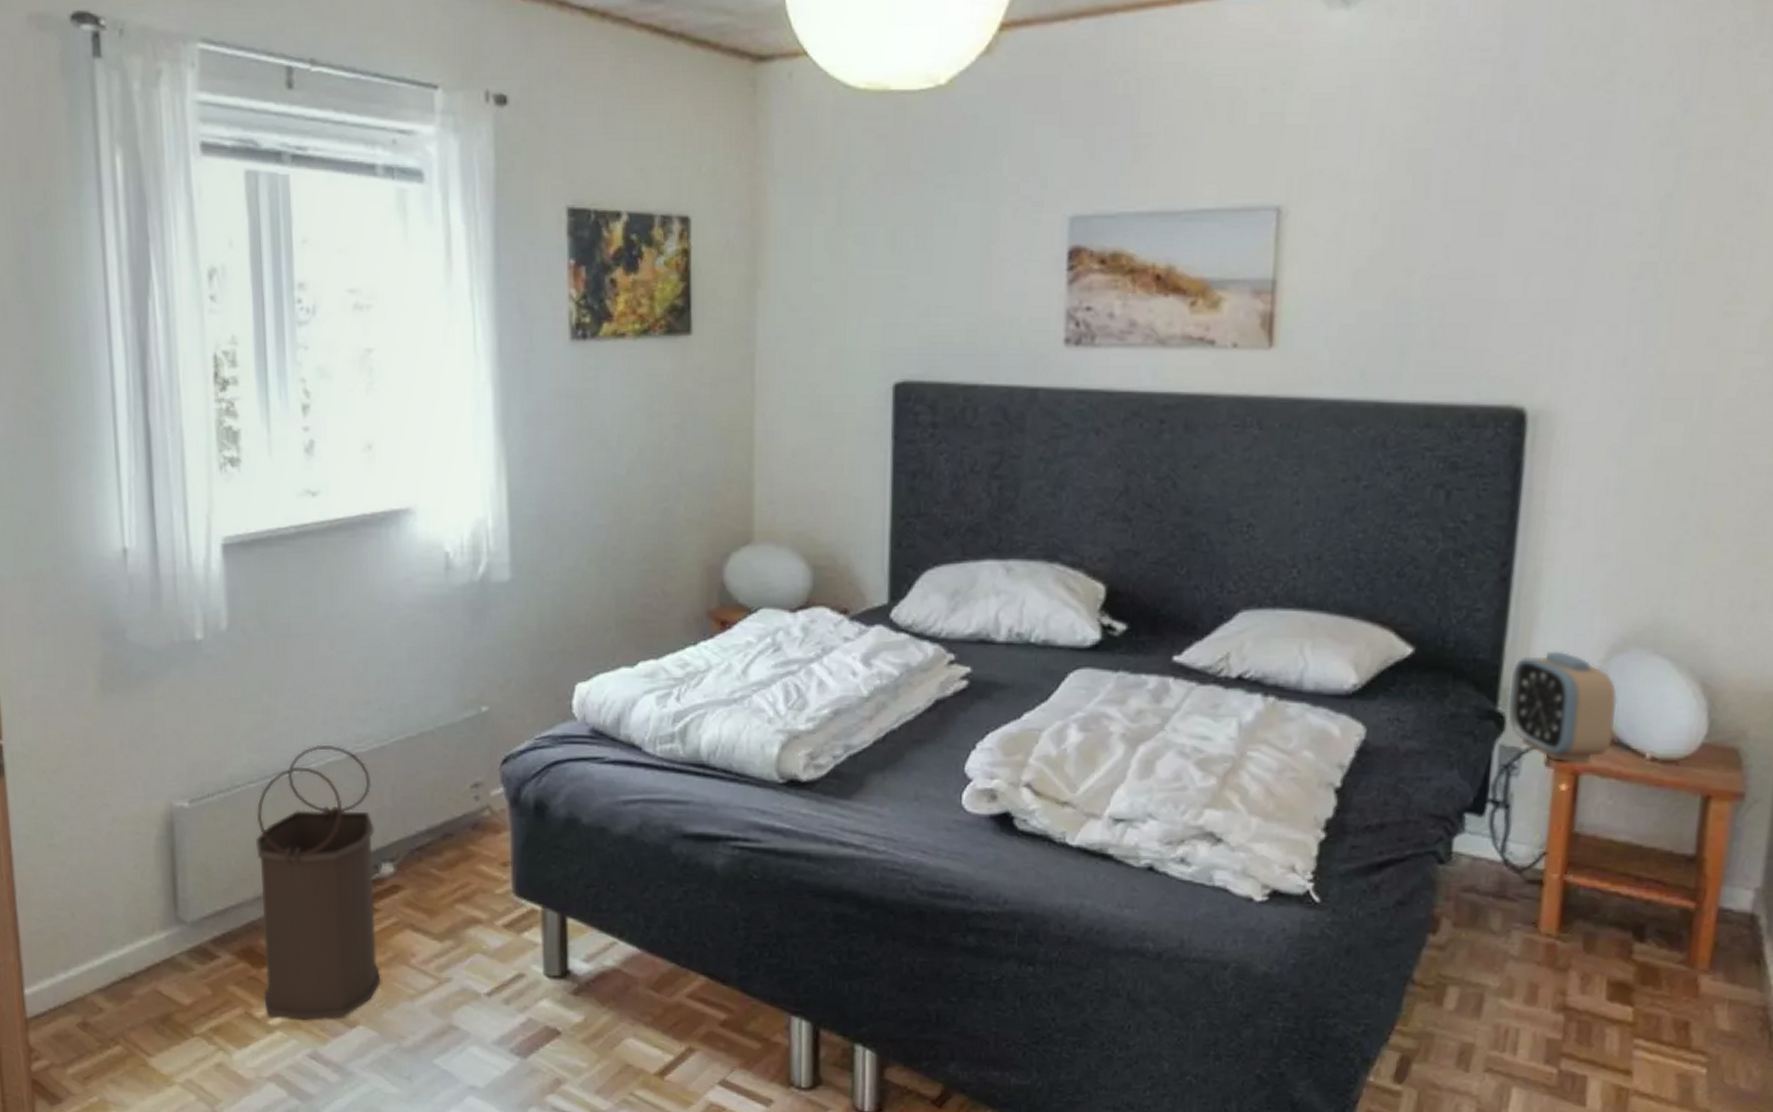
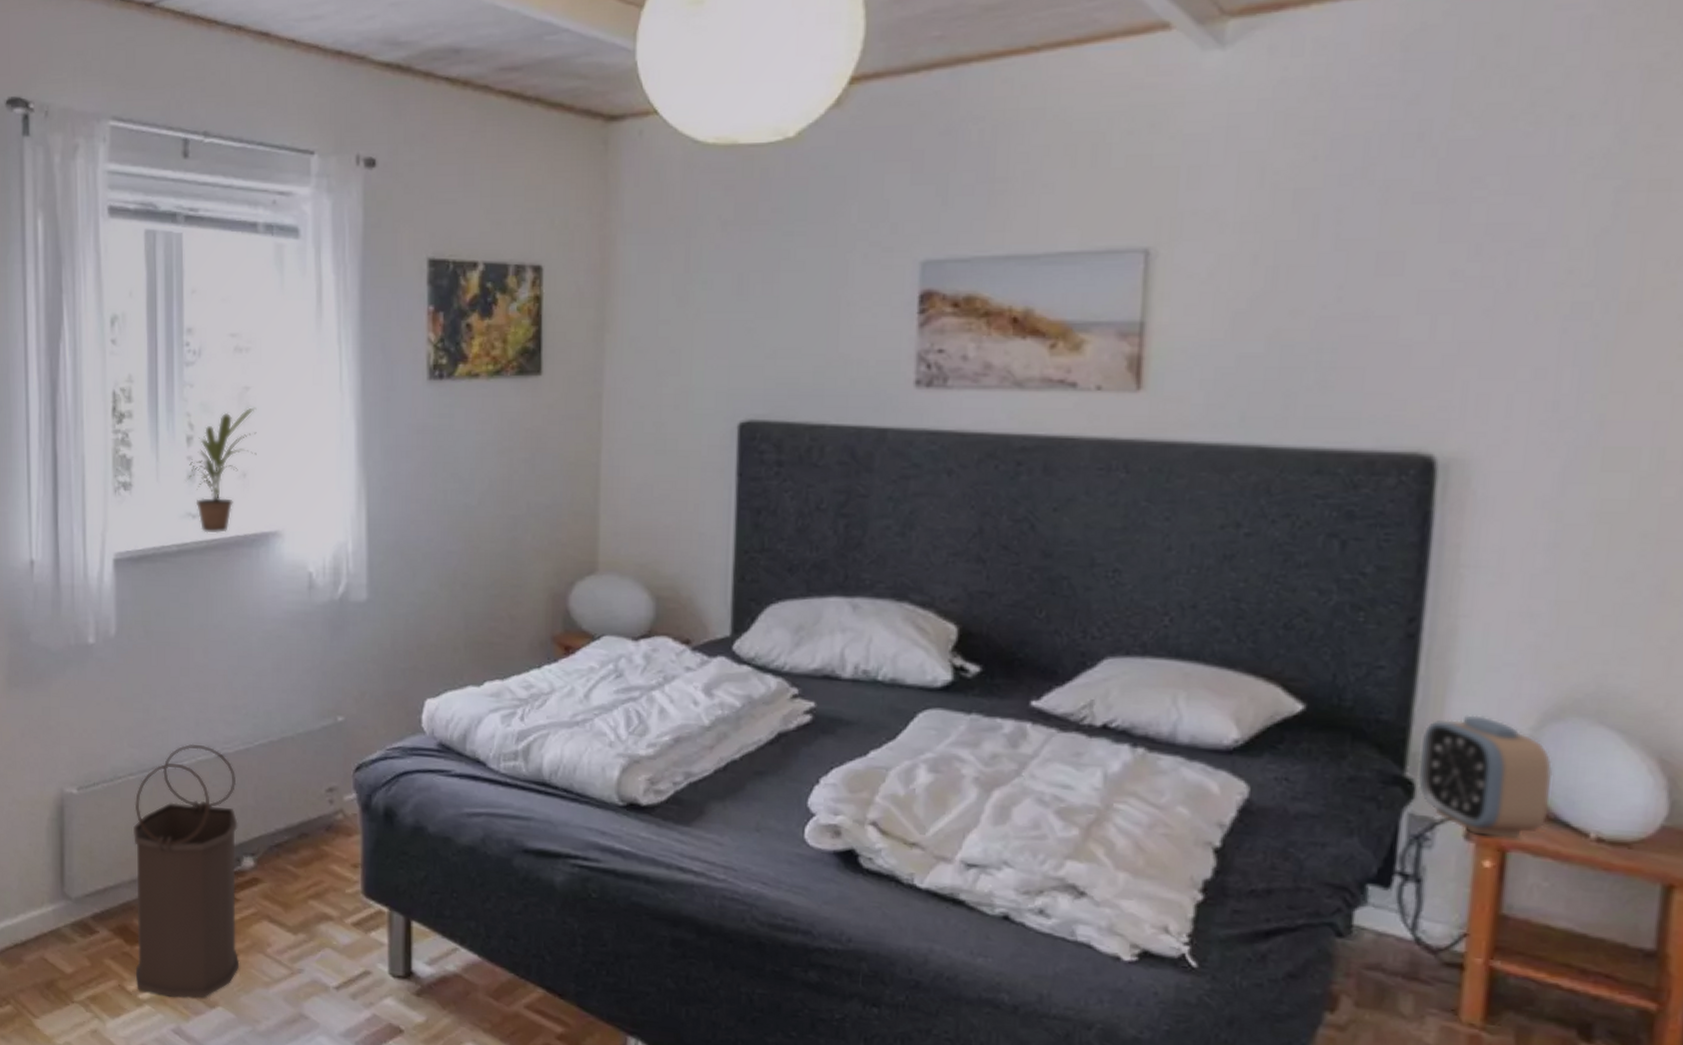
potted plant: none [301,371,383,513] -> present [184,407,257,534]

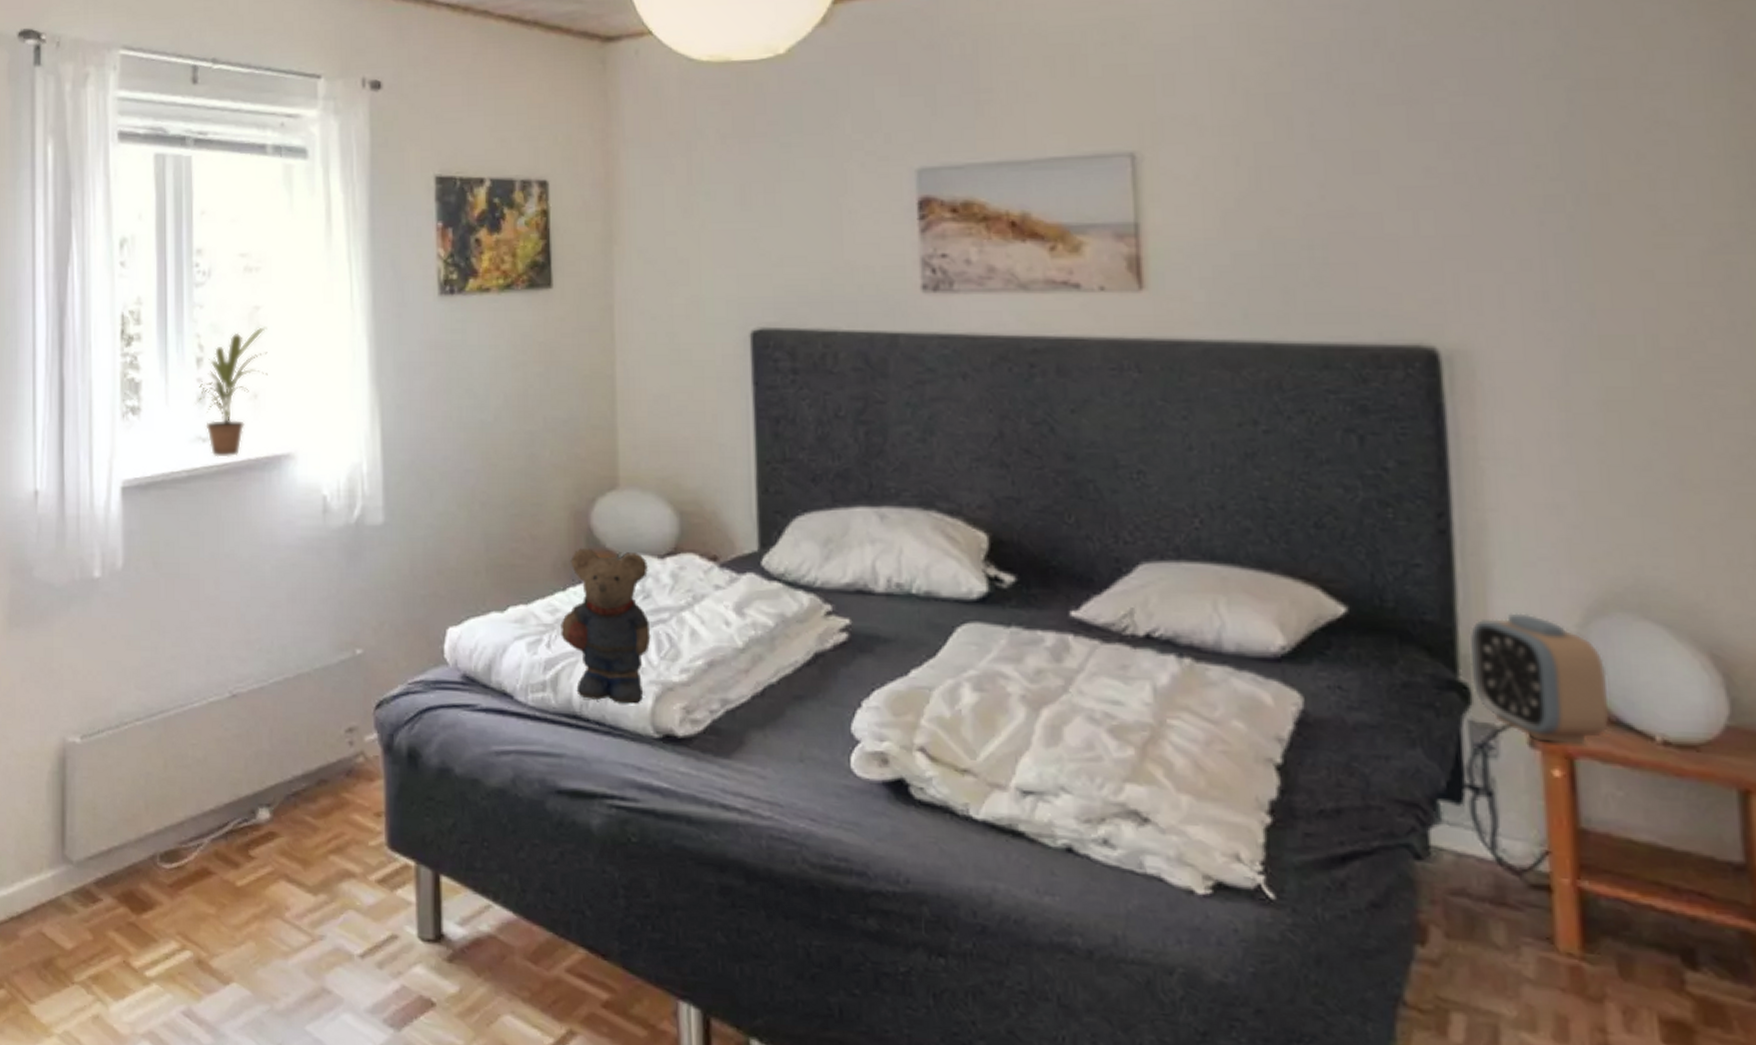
basket: present [132,743,240,998] -> none [139,683,256,974]
teddy bear: none [534,629,623,775] -> present [560,548,651,704]

